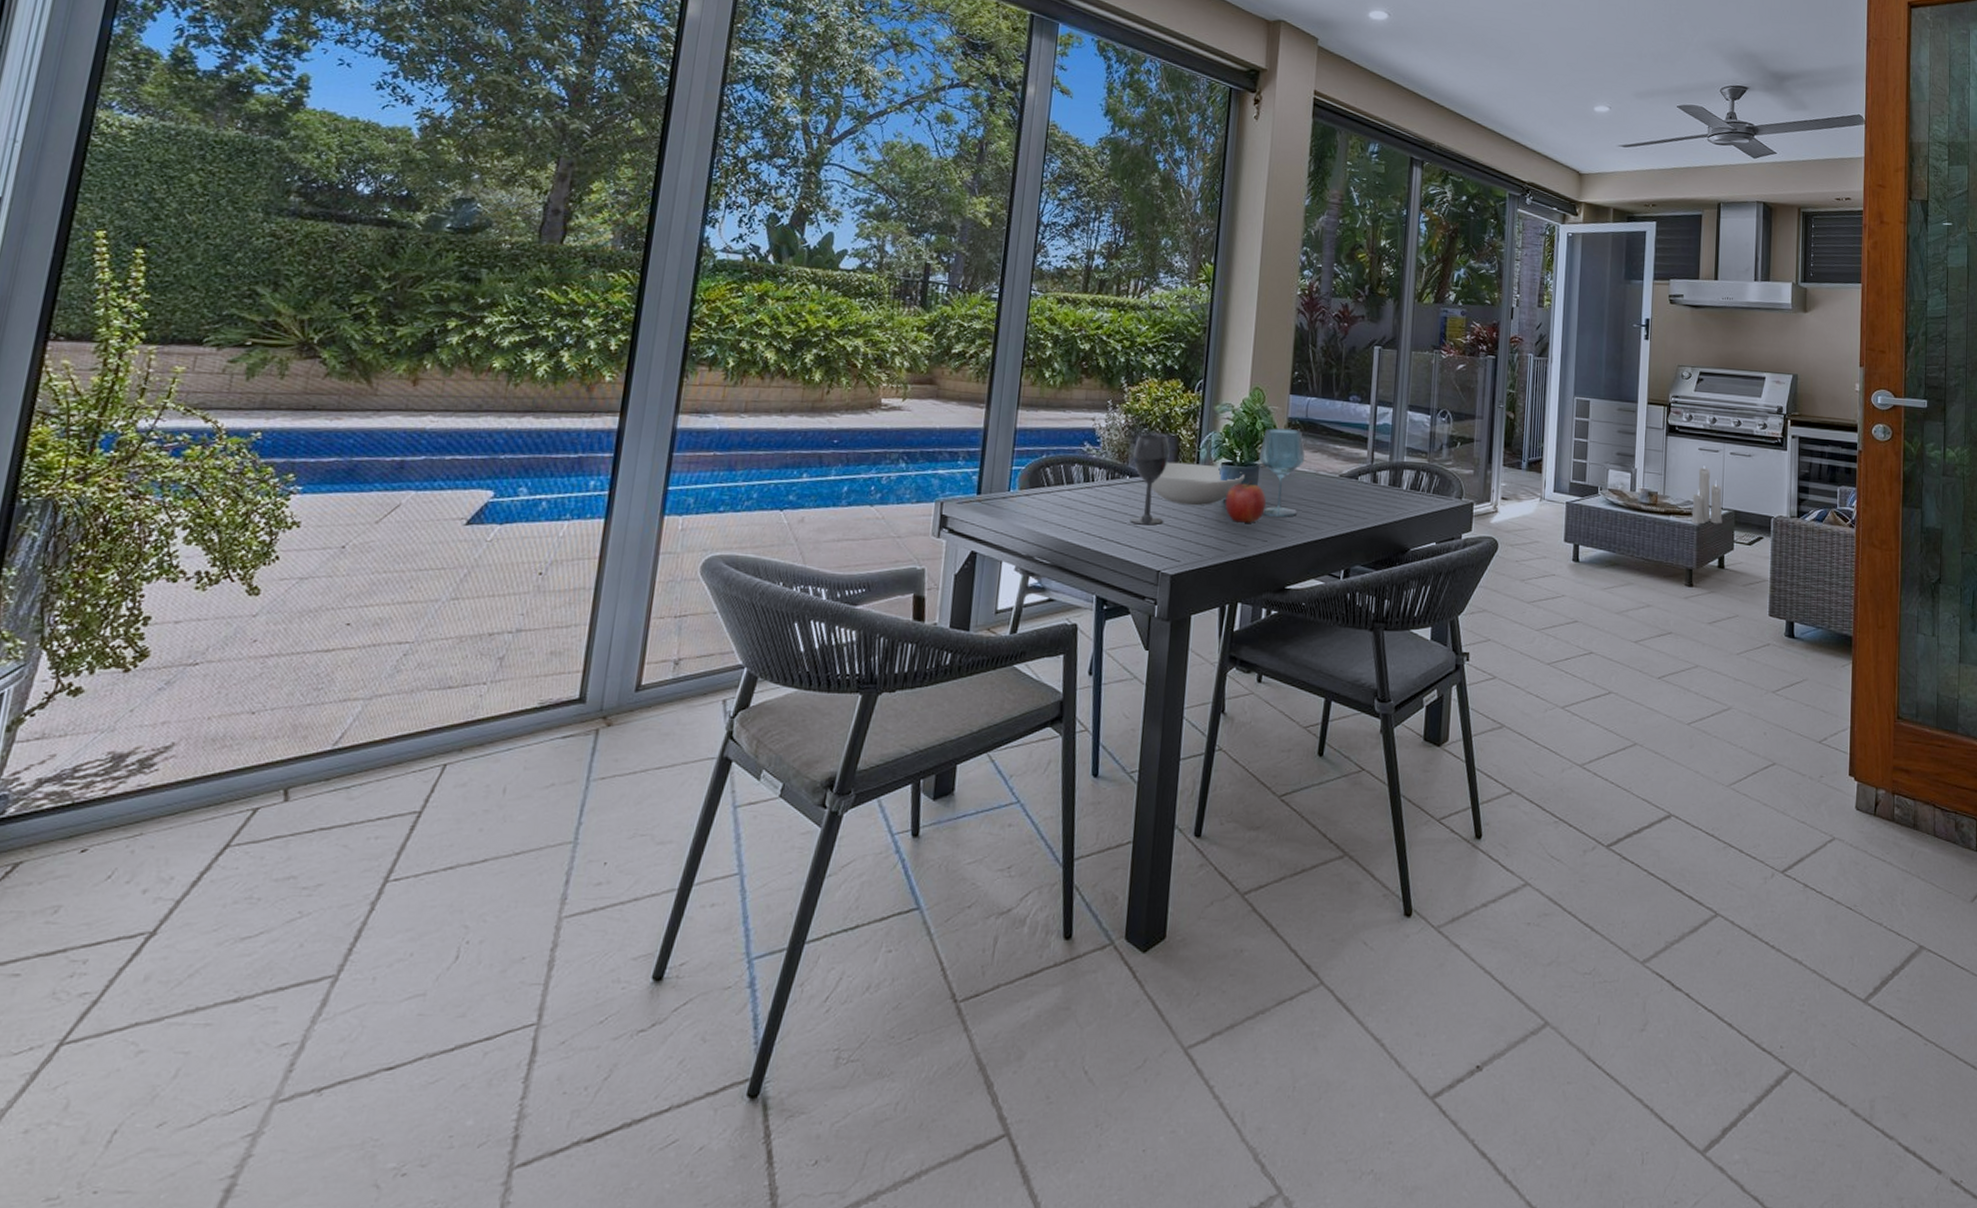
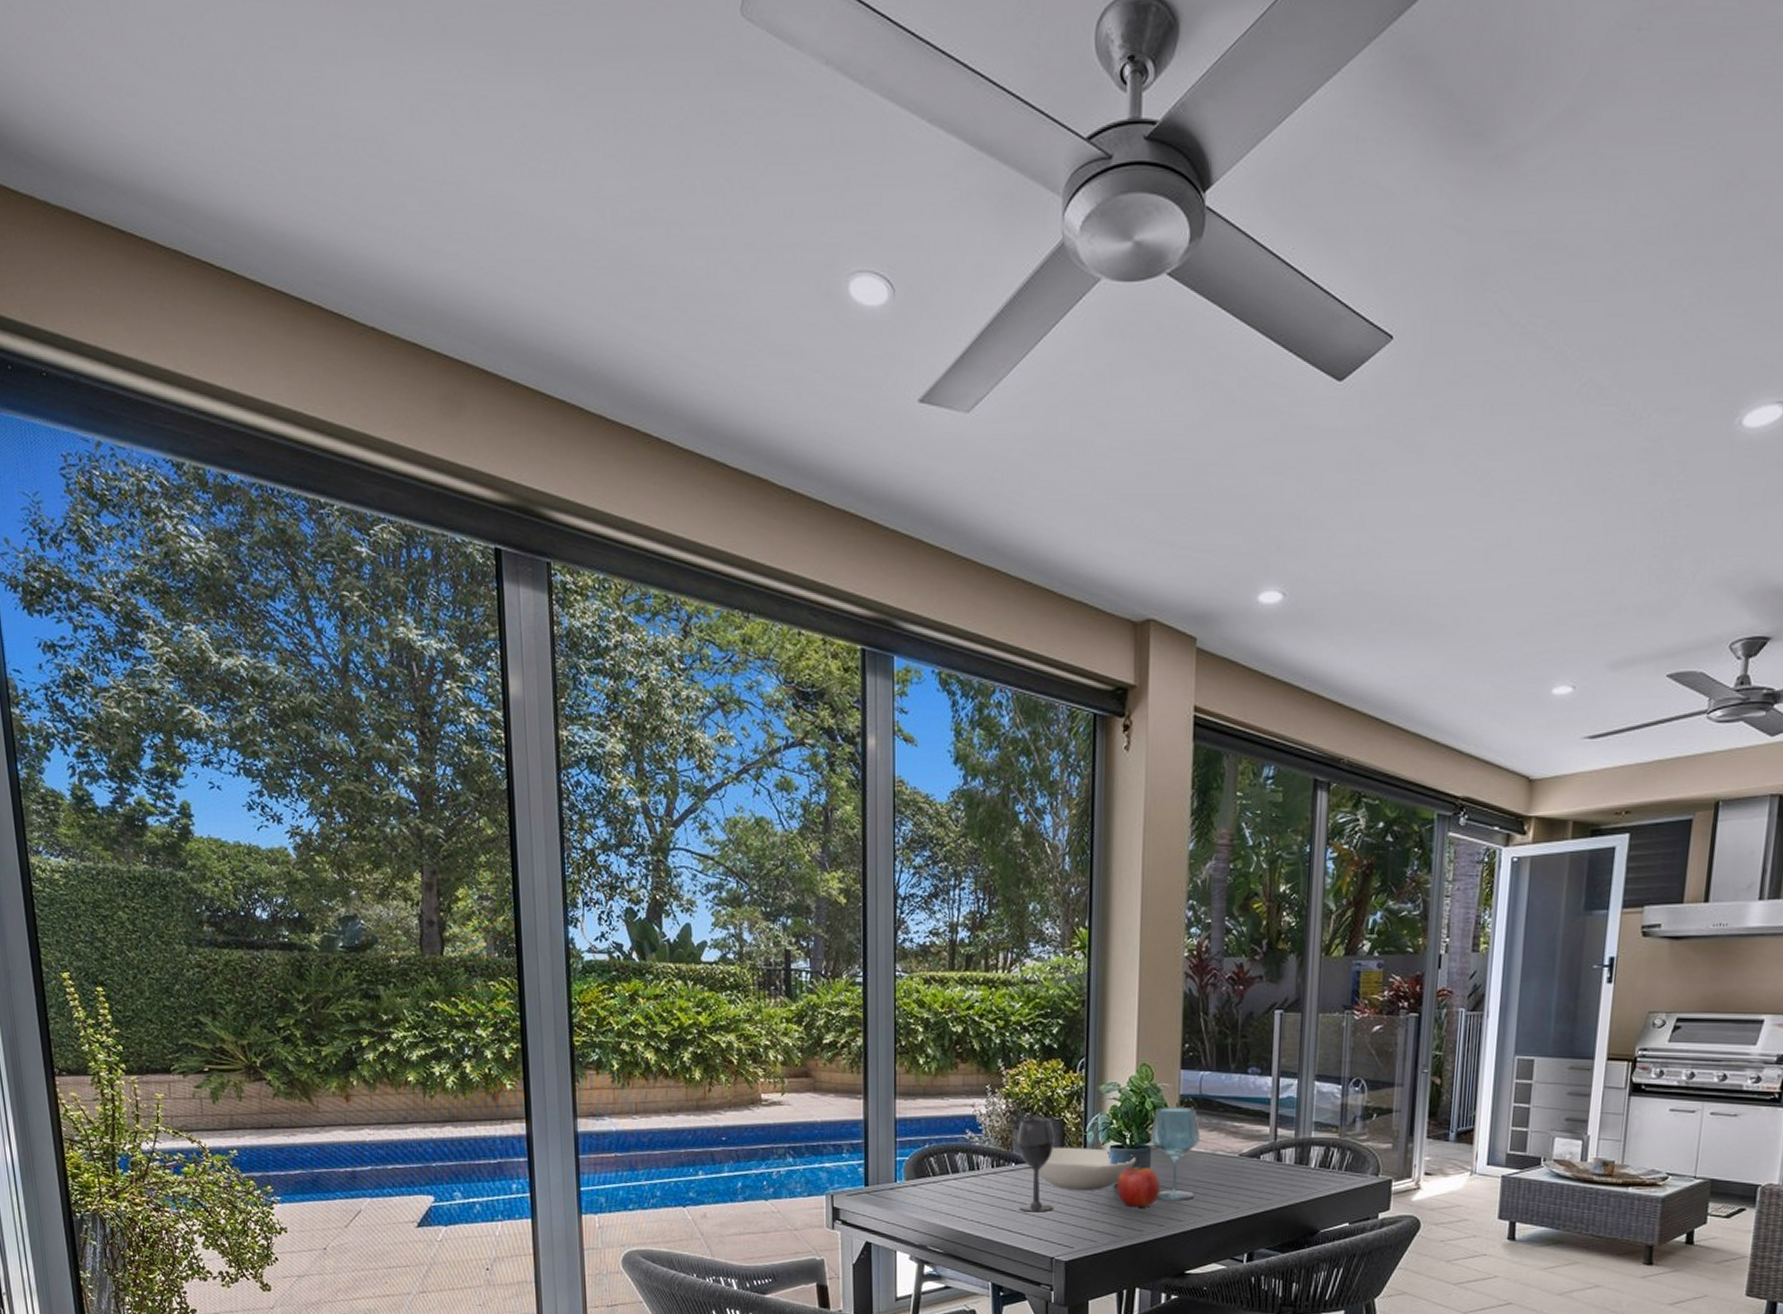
candle: present [1691,466,1723,525] -> none [1655,1129,1696,1196]

